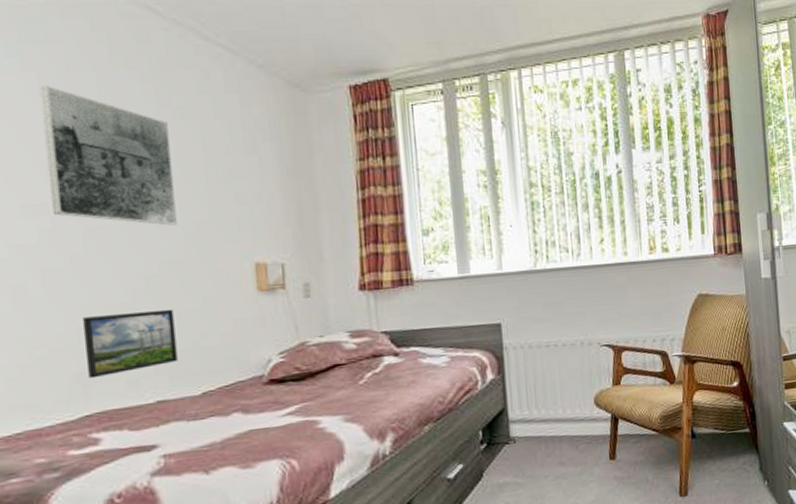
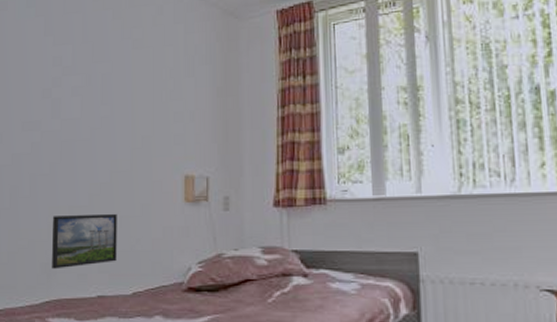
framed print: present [40,86,177,226] -> none [42,27,128,140]

